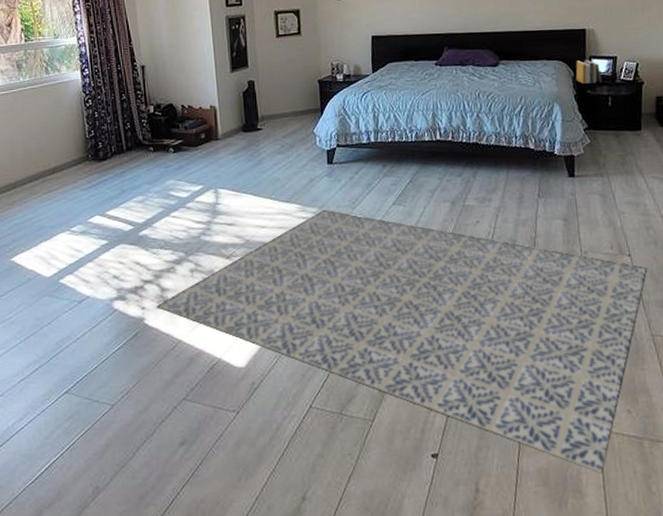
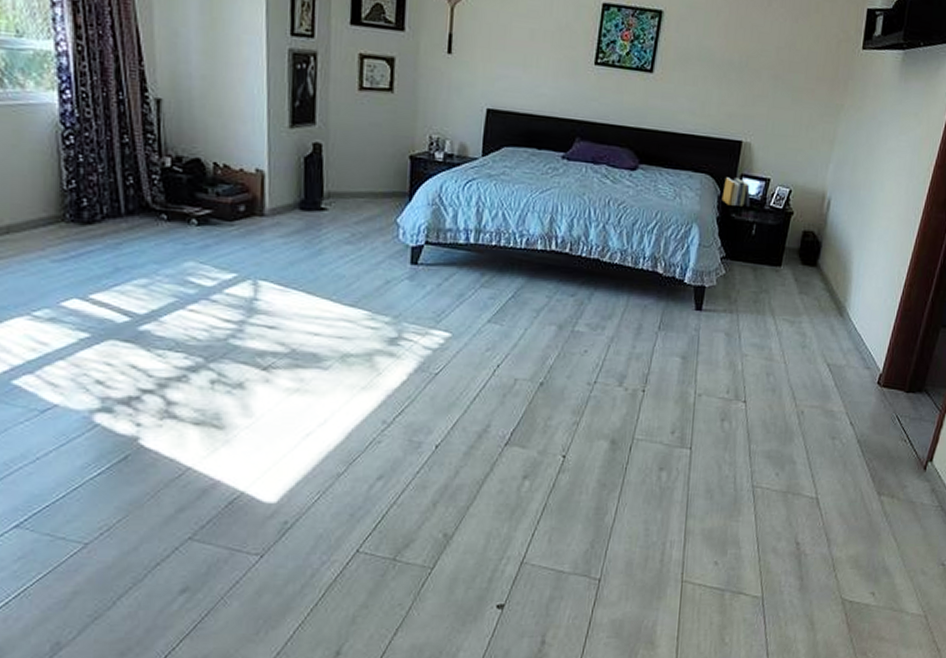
area rug: present [156,209,647,472] -> none [157,319,760,623]

